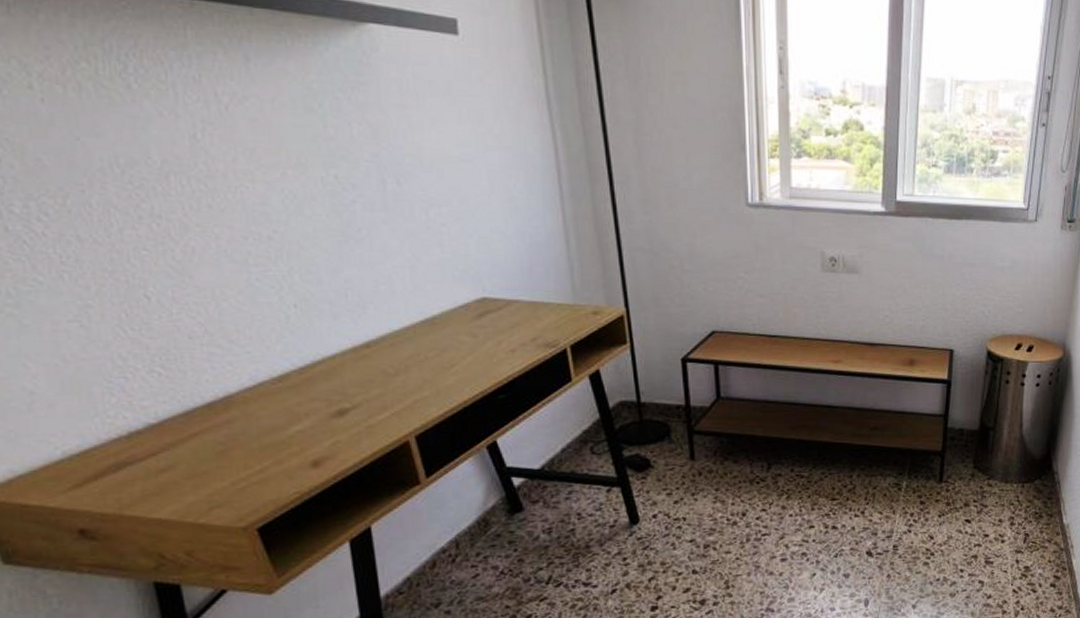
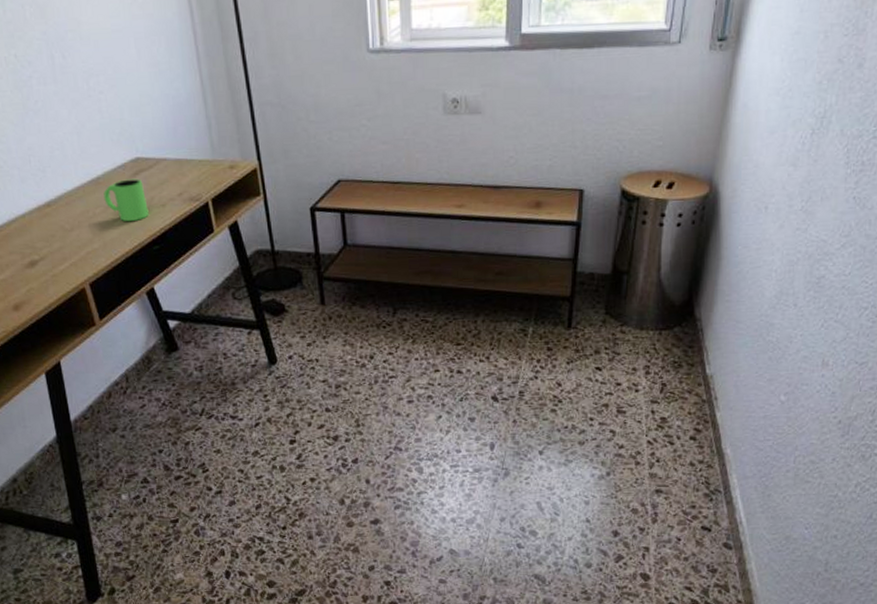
mug: none [439,320,495,368] -> present [103,178,149,222]

